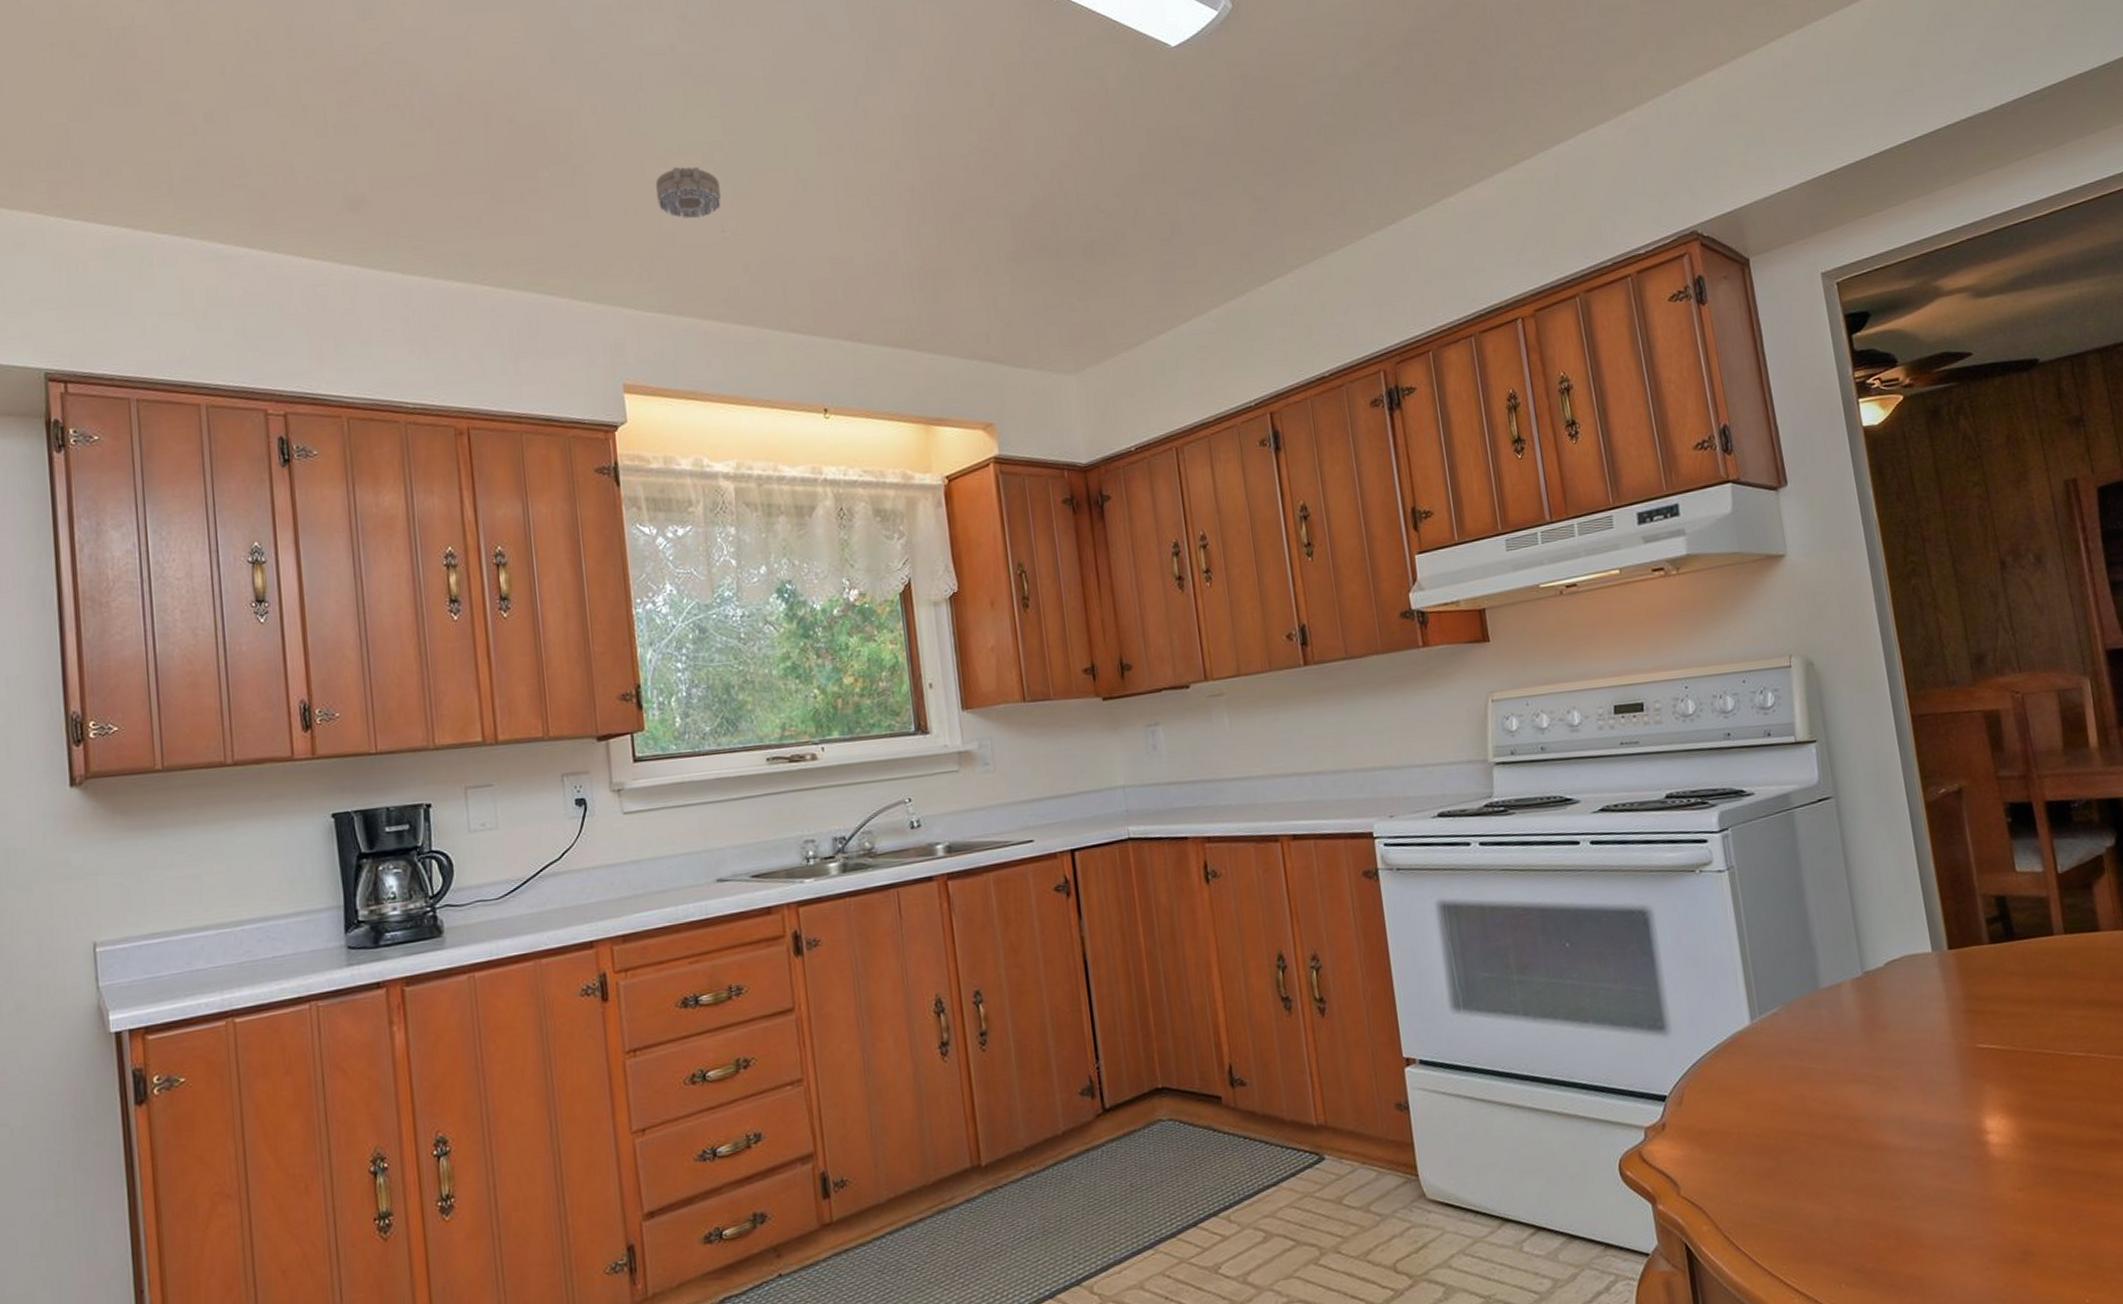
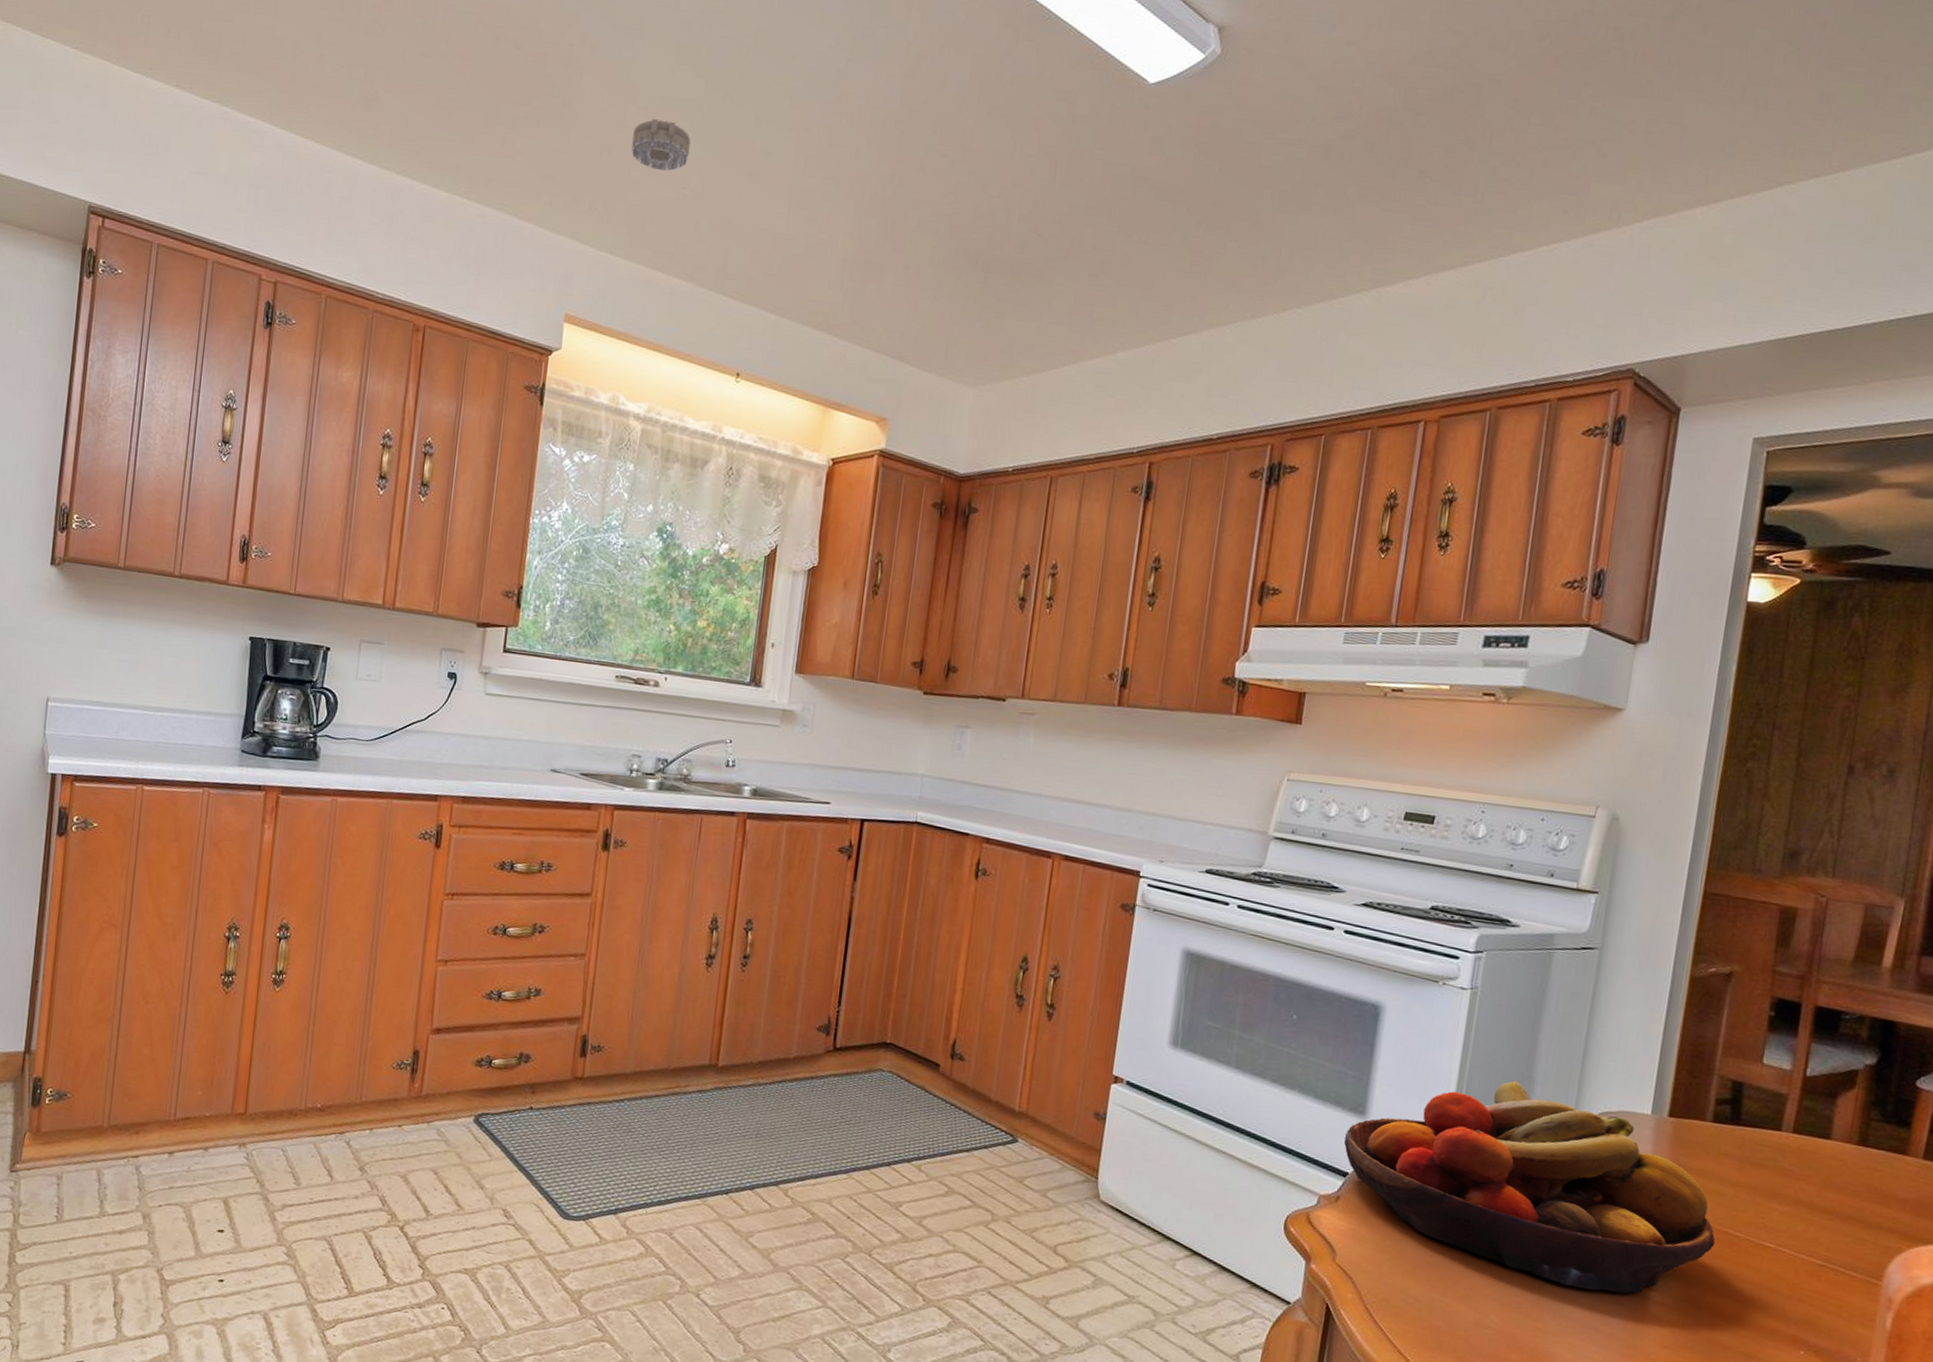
fruit bowl: none [1651,952,2031,1154] -> present [1344,1080,1715,1294]

